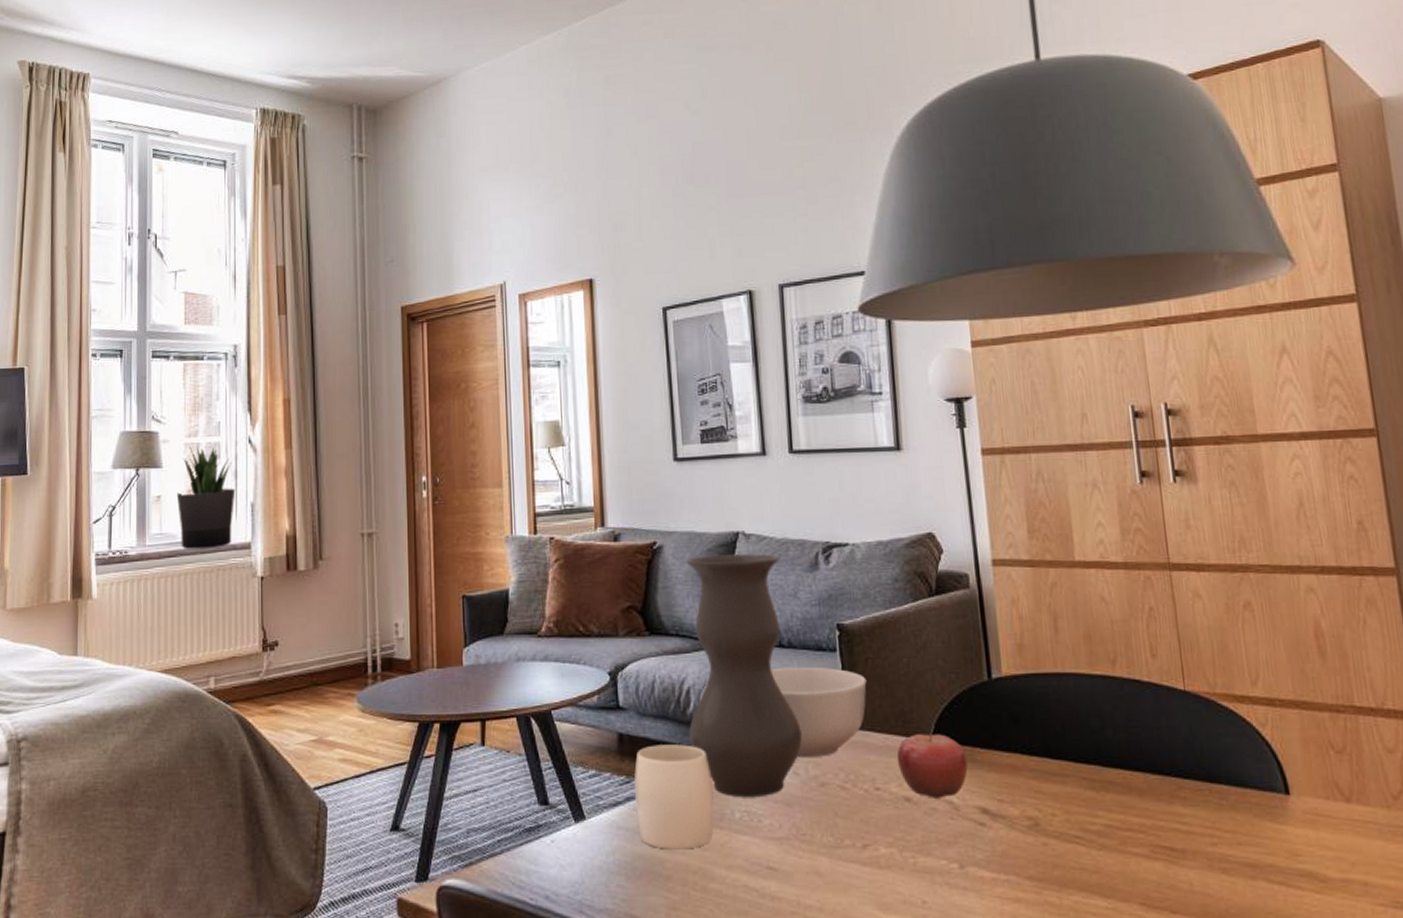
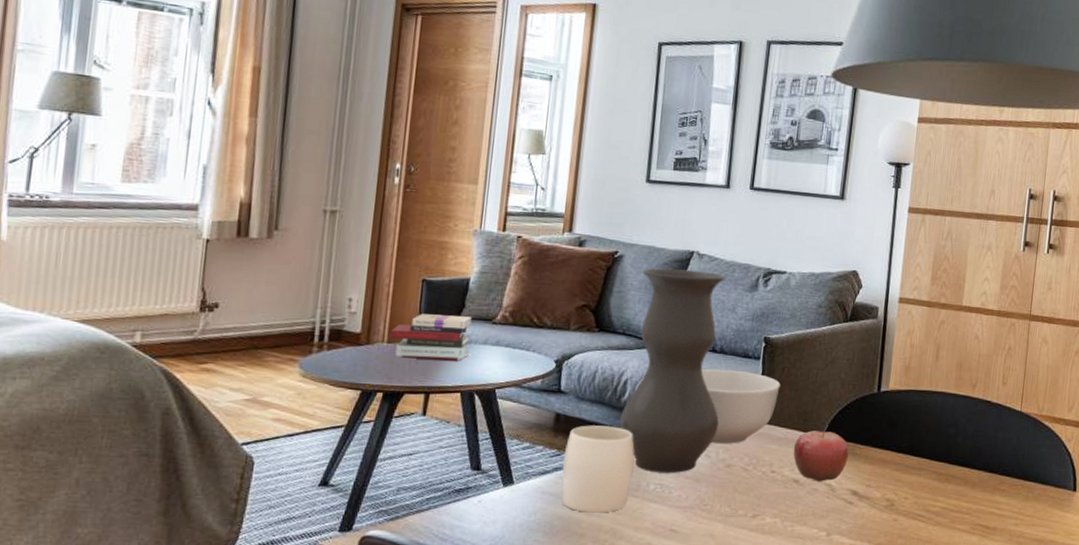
planter: present [176,443,236,550] -> none [115,95,187,206]
books: none [439,632,519,683] -> present [390,313,472,361]

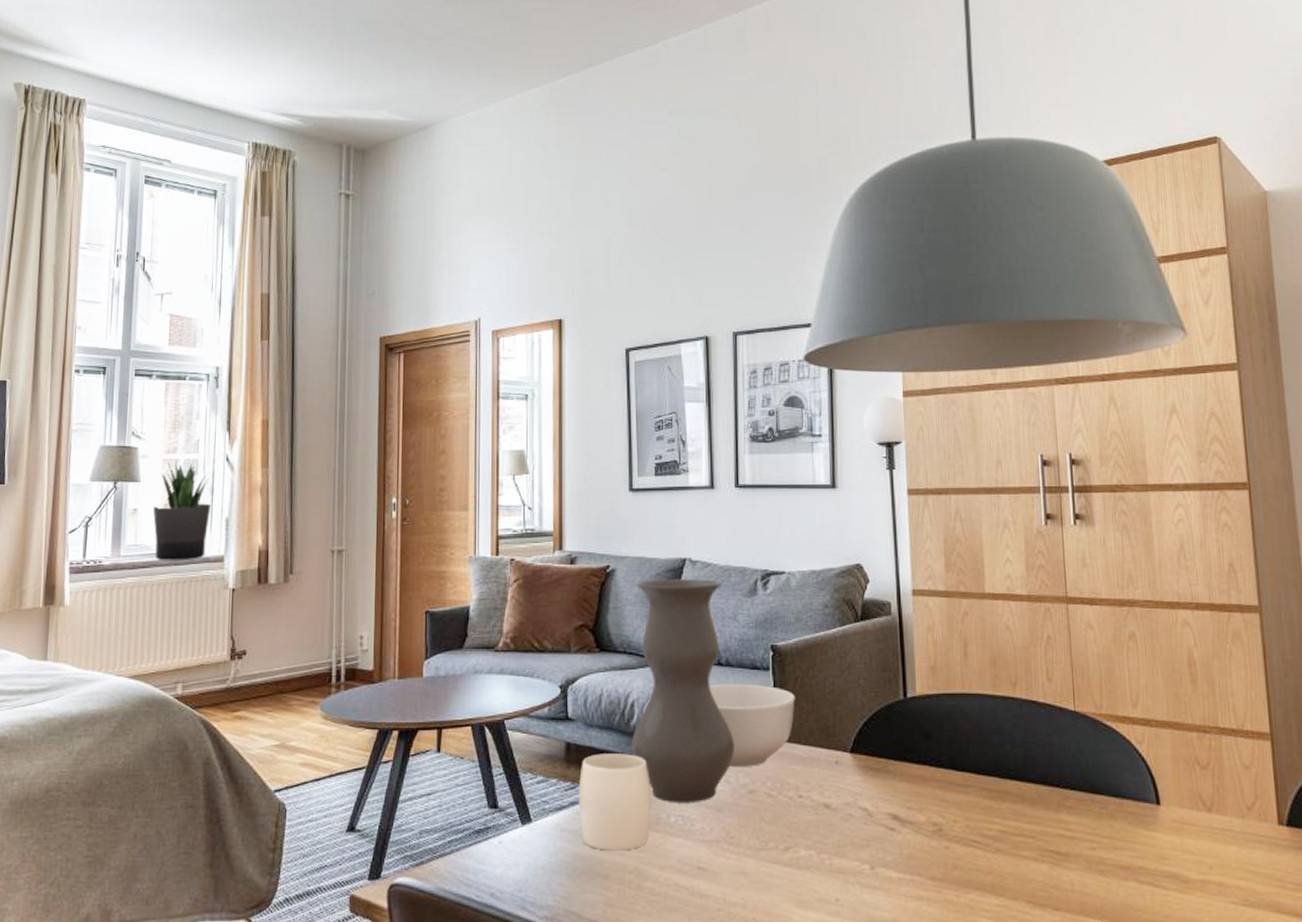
planter: none [115,95,187,206] -> present [152,459,212,562]
books: present [390,313,472,361] -> none [401,646,476,693]
fruit: present [793,425,849,482] -> none [819,740,882,806]

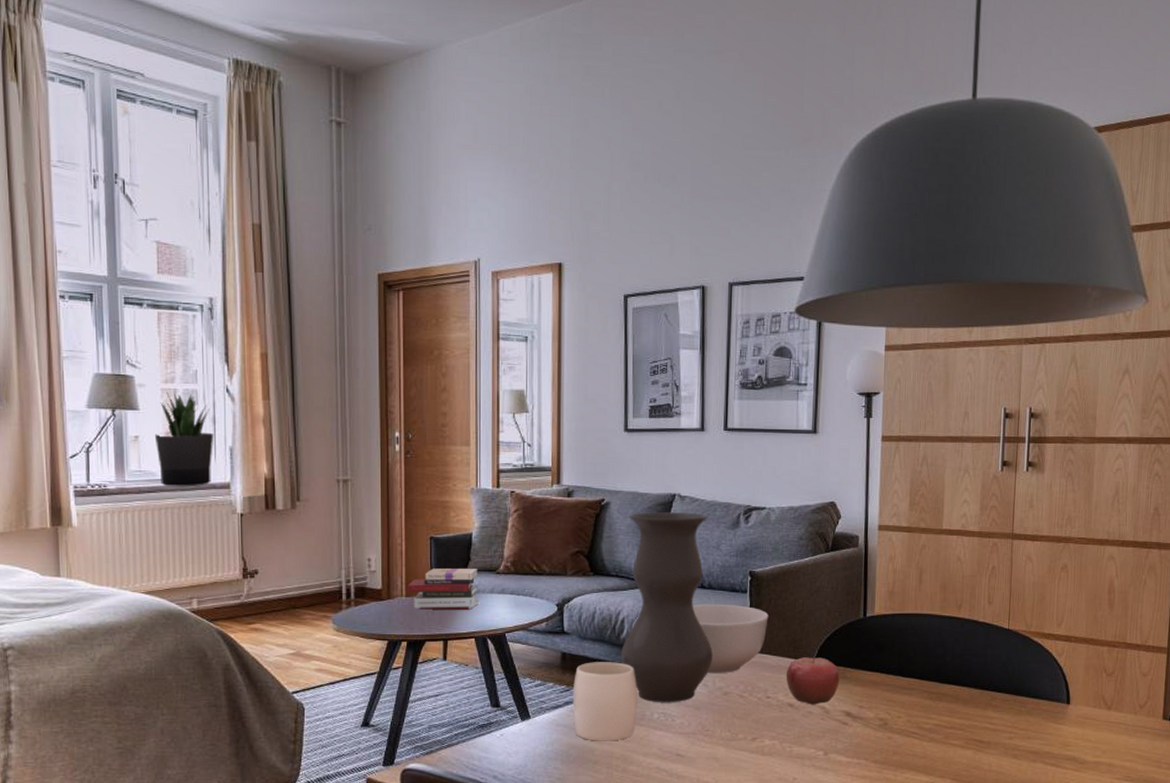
books: none [401,646,476,693] -> present [408,568,479,610]
fruit: none [819,740,882,806] -> present [786,651,840,705]

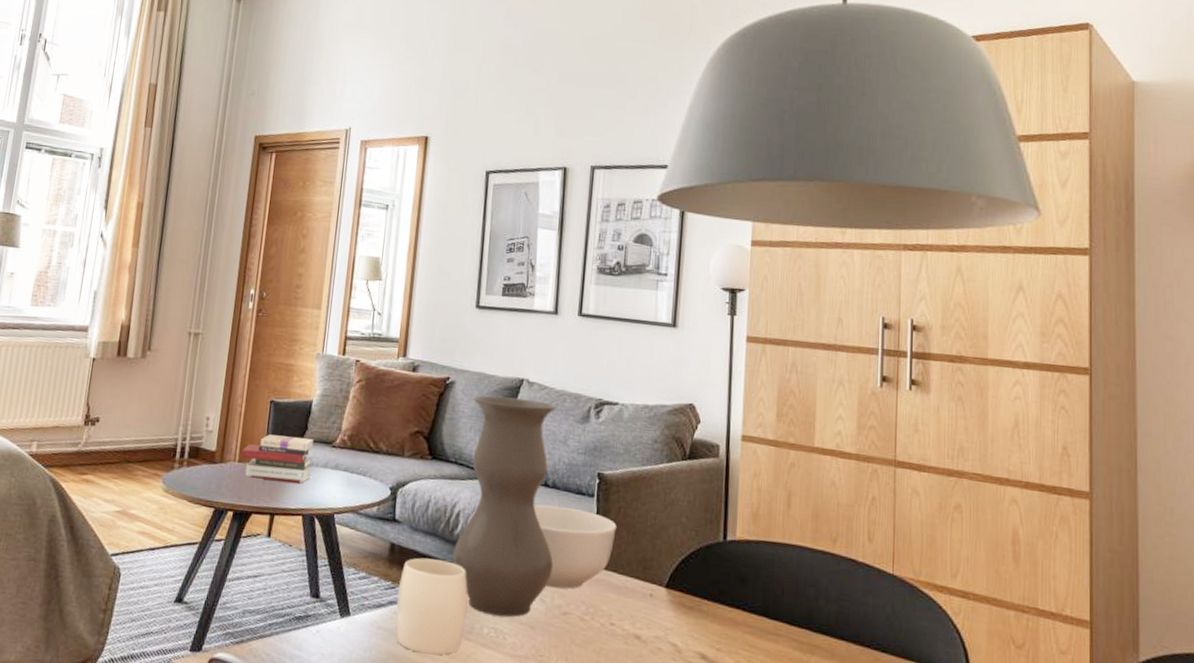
planter: present [154,388,214,487] -> none [25,229,83,327]
fruit: present [786,651,840,705] -> none [633,575,695,640]

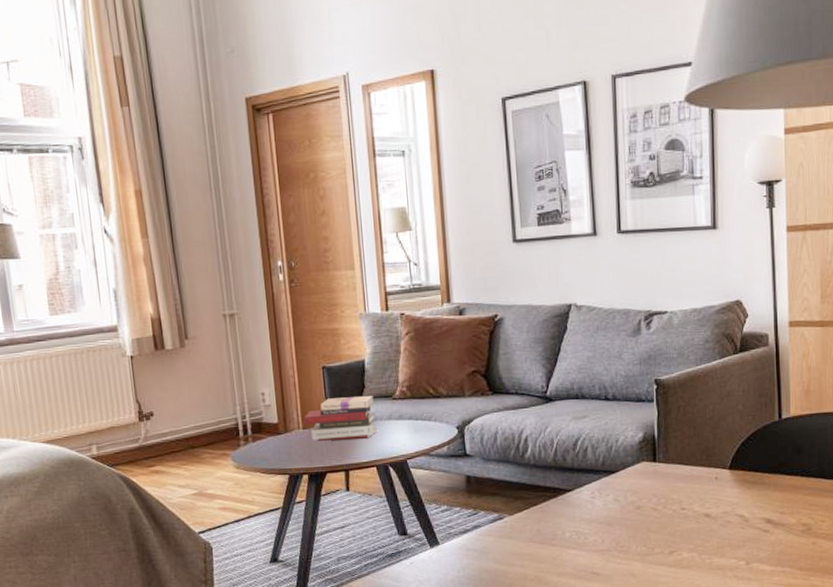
mug: present [396,557,468,655] -> none [480,482,548,564]
vase: present [453,395,558,617] -> none [524,322,622,521]
bowl: present [533,504,617,589] -> none [597,415,678,488]

